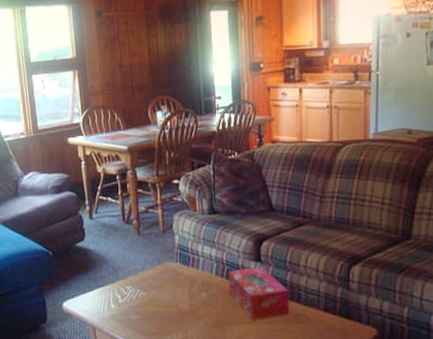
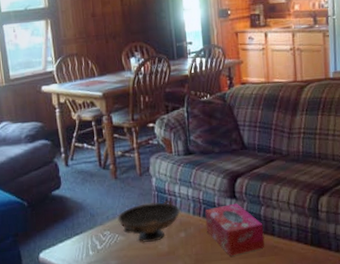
decorative bowl: none [139,258,203,300] -> present [118,199,181,242]

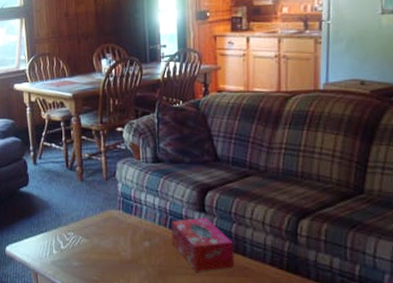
decorative bowl: present [118,199,181,242] -> none [82,206,146,248]

